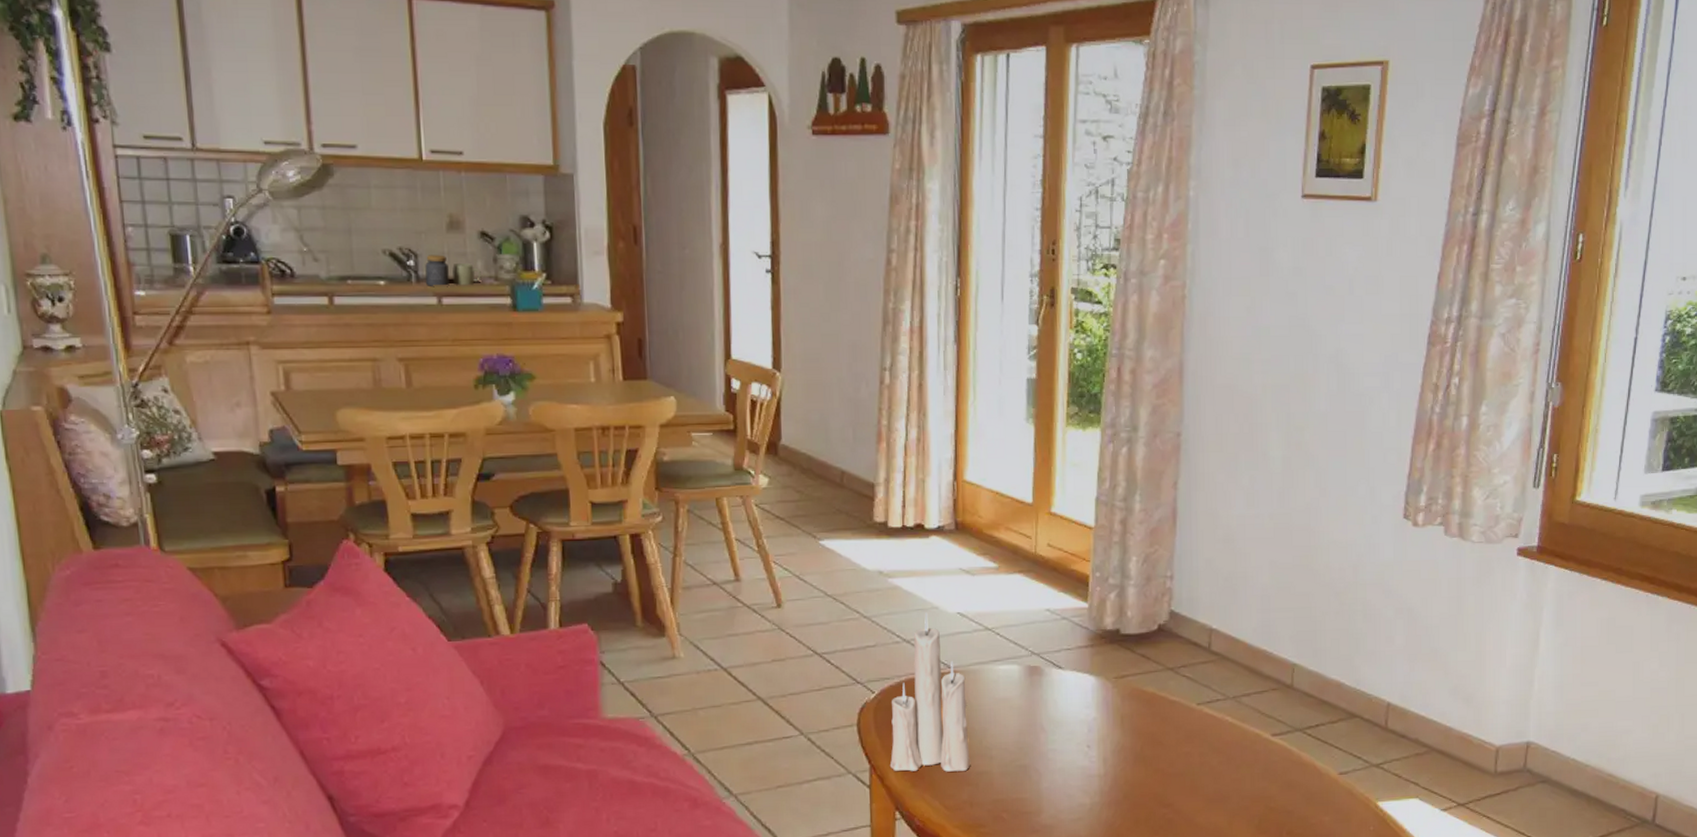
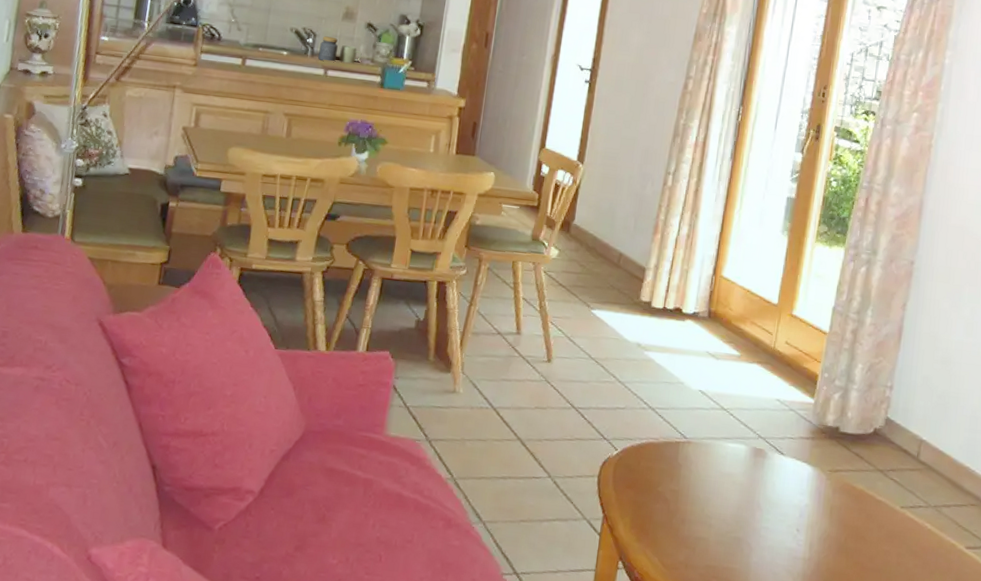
candle: present [889,612,971,772] -> none [620,386,698,534]

